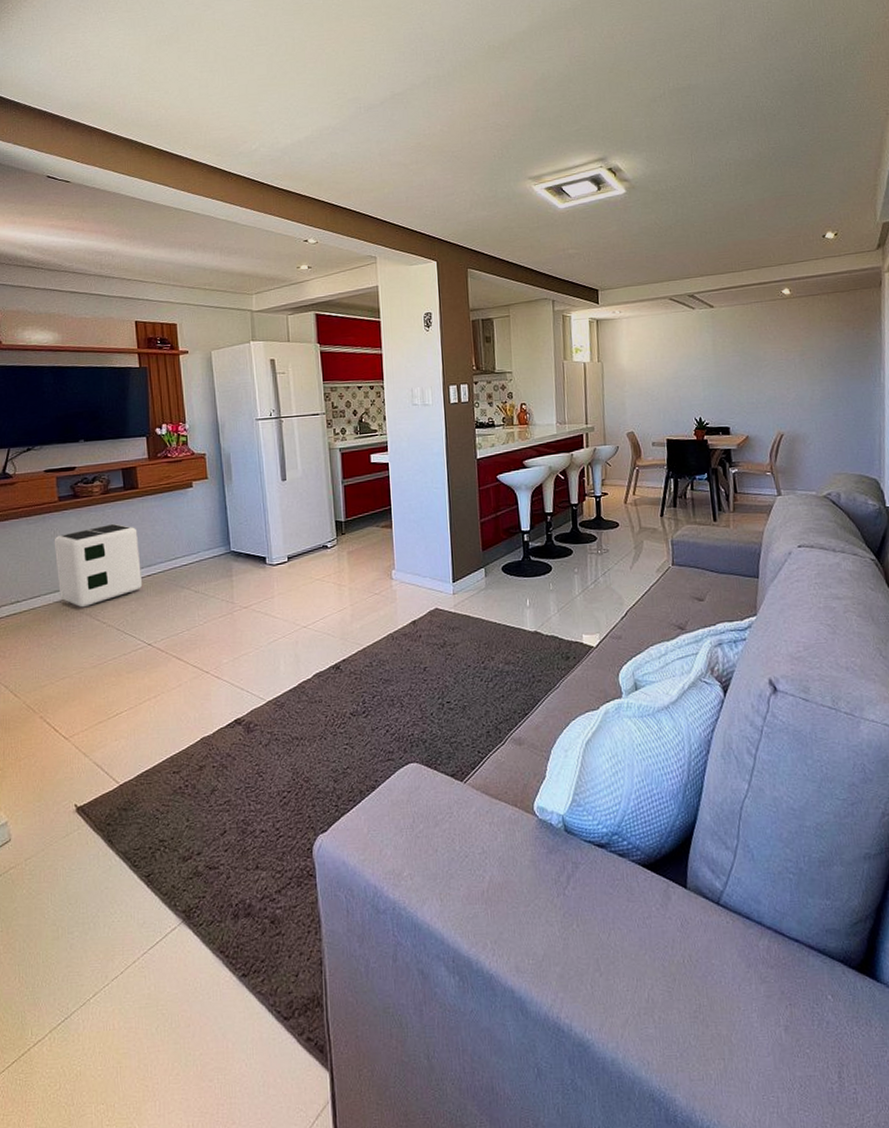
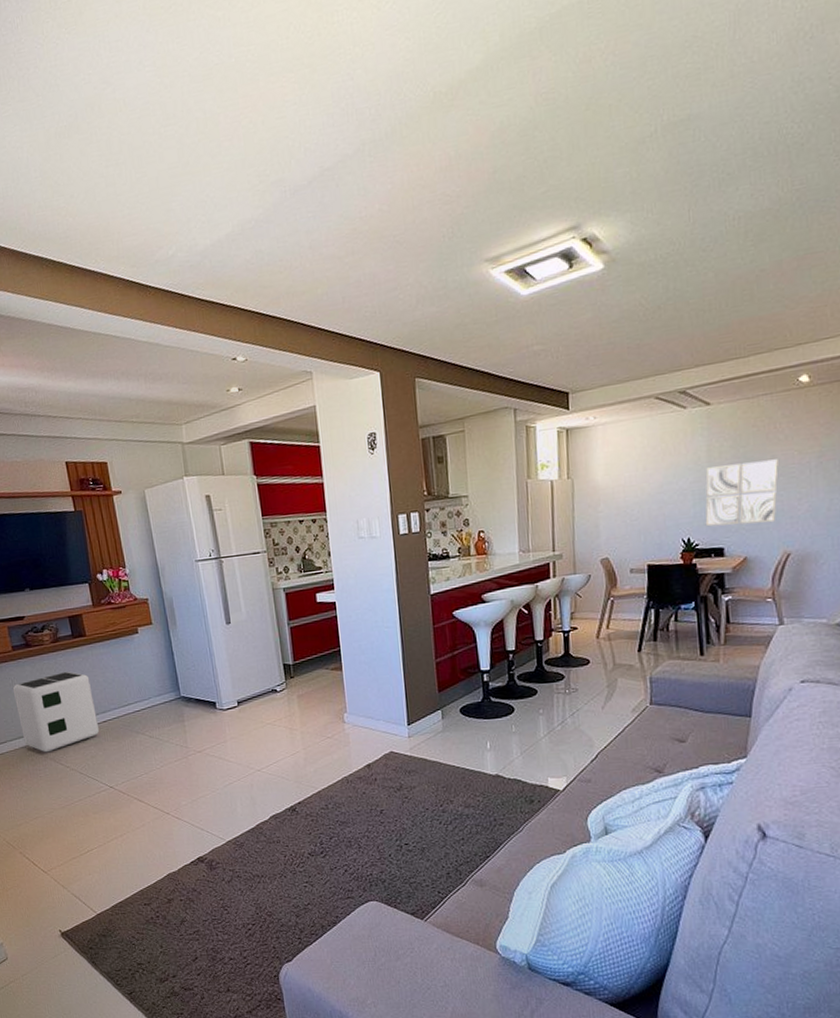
wall art: none [712,355,771,409] -> present [705,459,779,527]

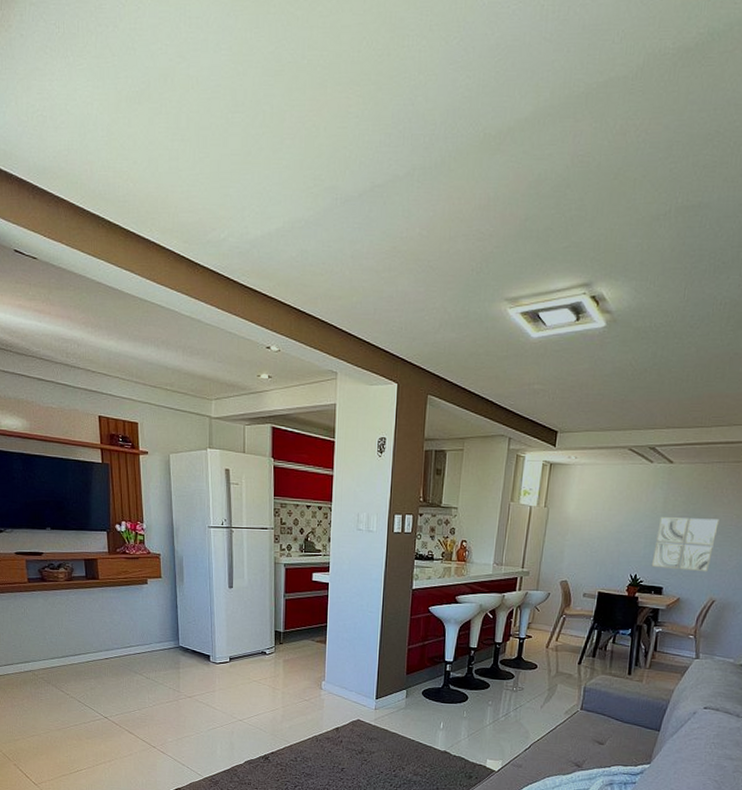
air purifier: present [12,671,100,753] -> none [24,608,101,679]

